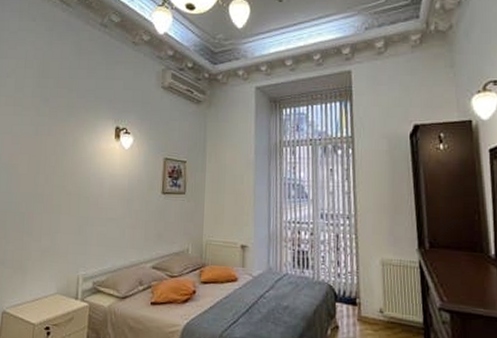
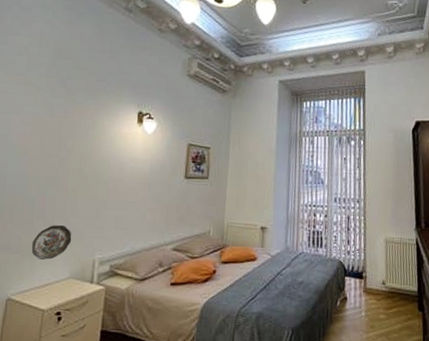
decorative plate: none [22,241,58,275] -> present [31,225,72,260]

